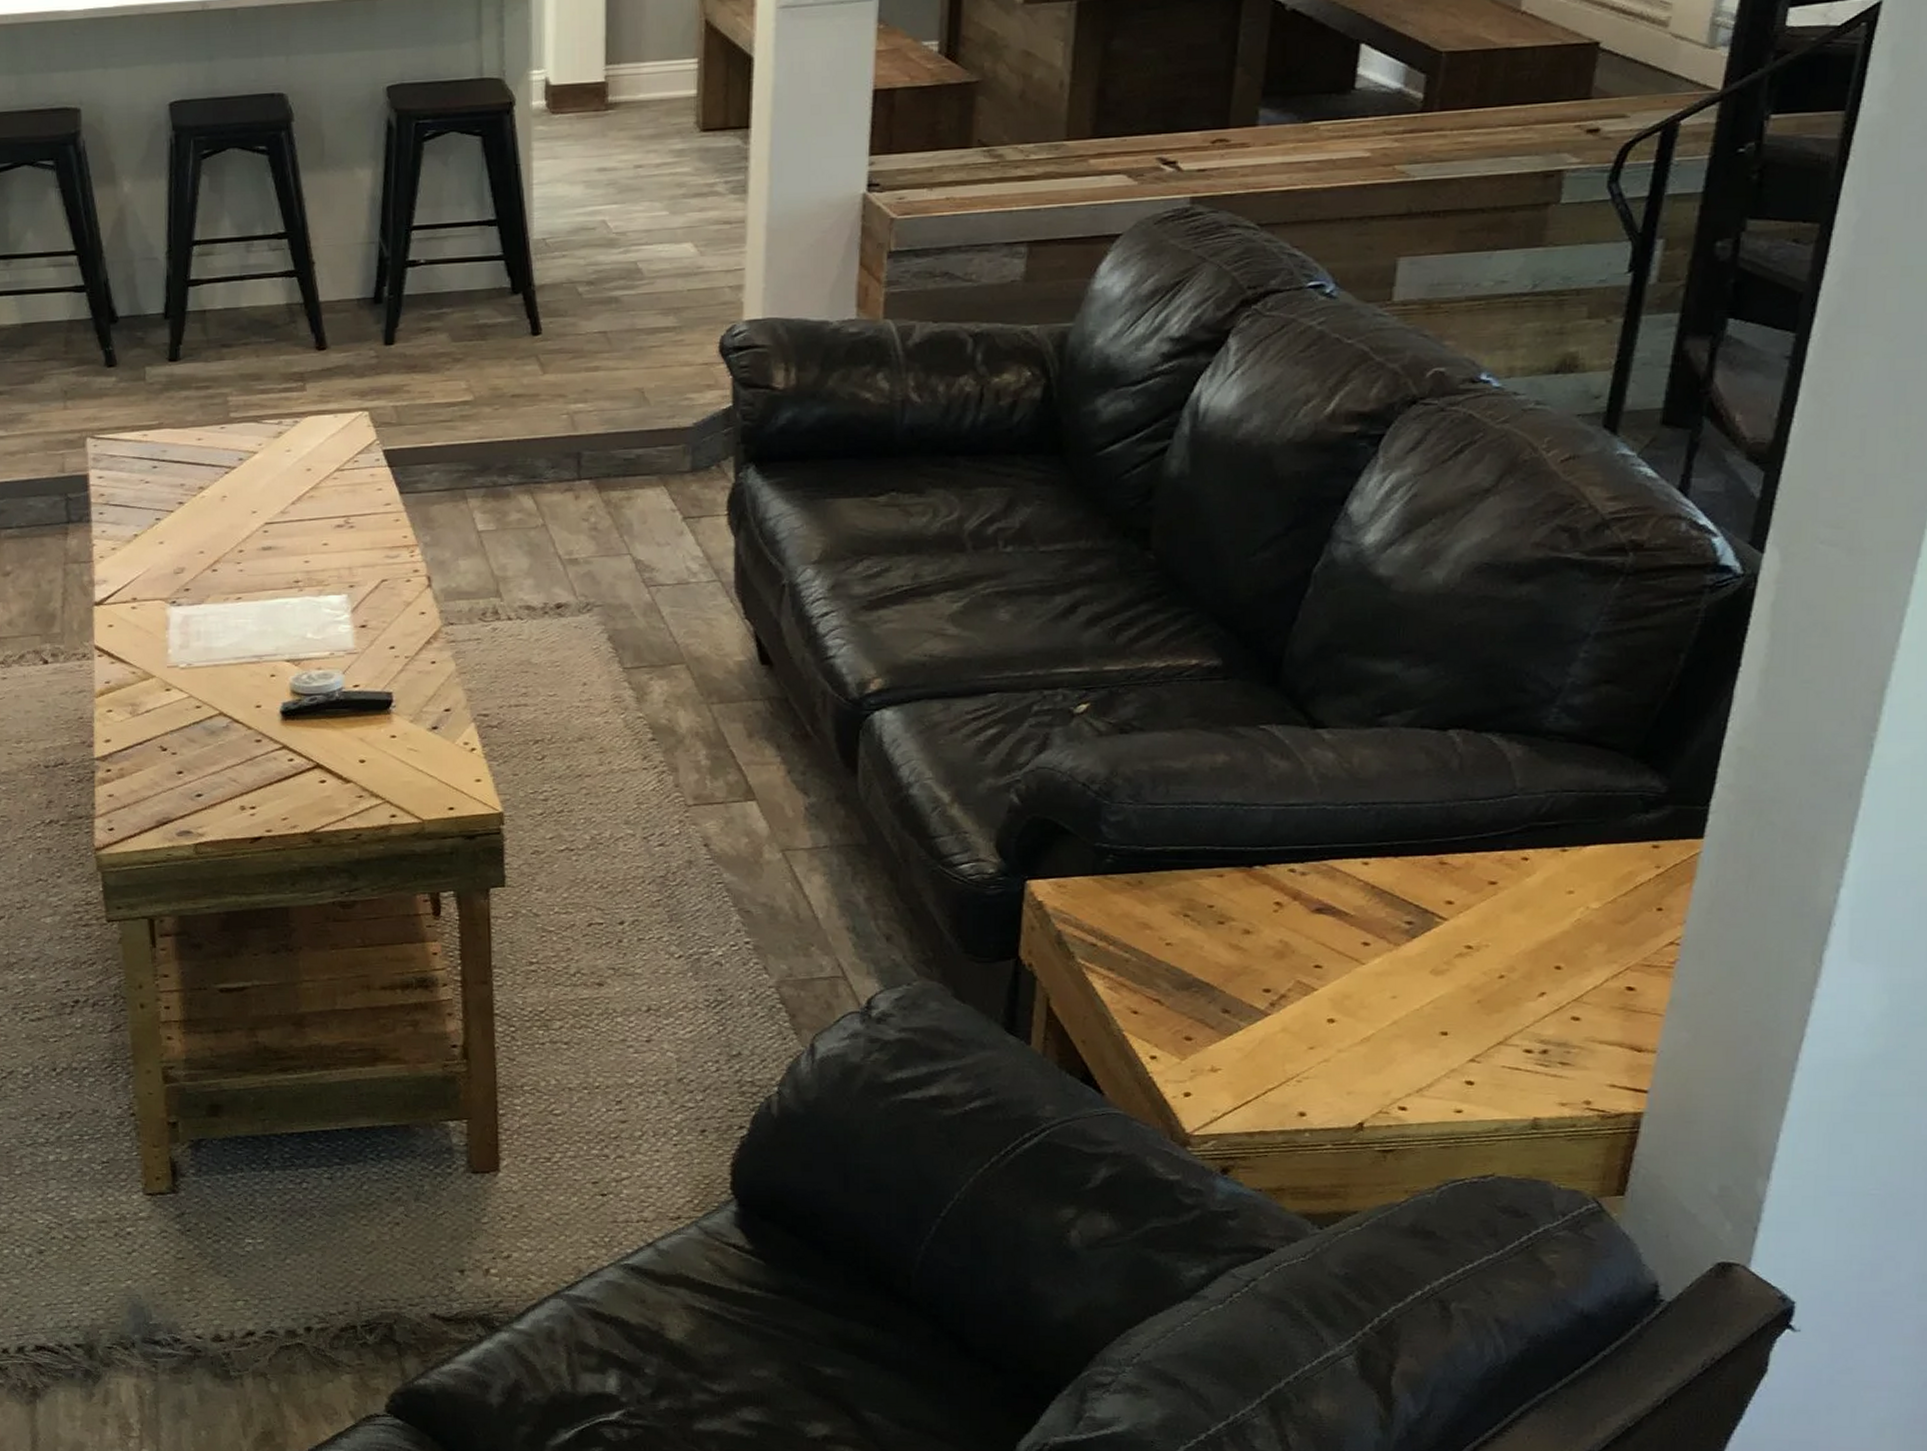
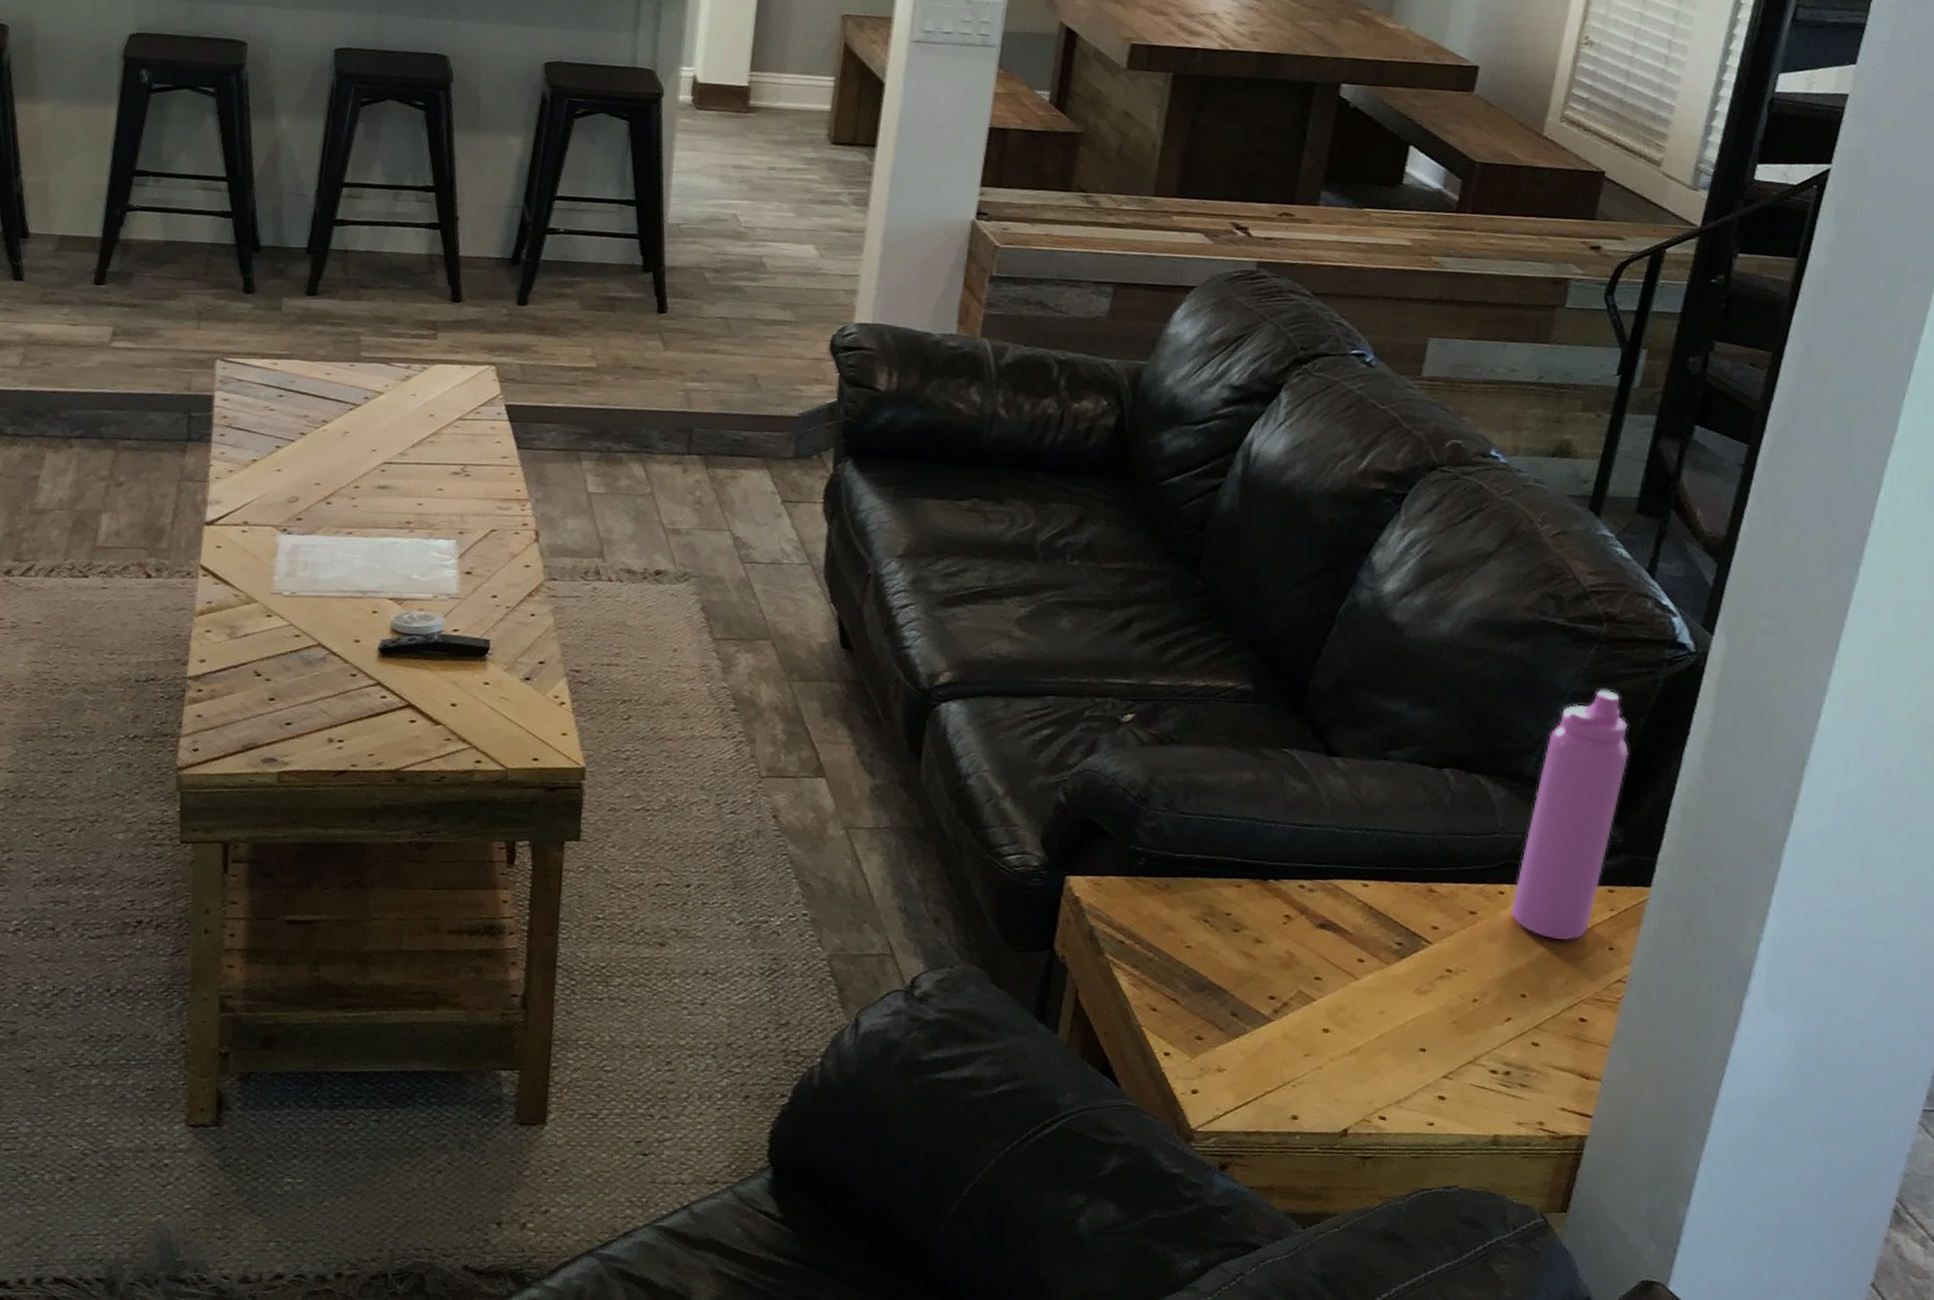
water bottle: none [1537,625,1669,905] -> present [1510,689,1630,941]

